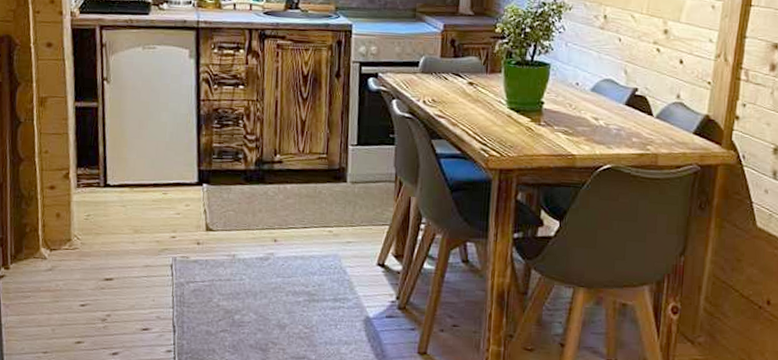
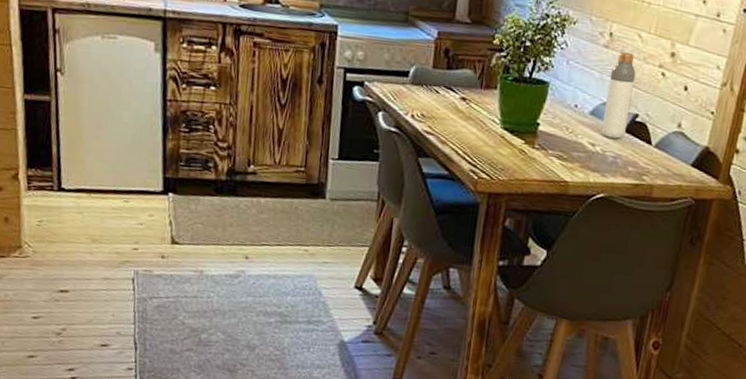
bottle: none [603,31,632,112] -> present [601,51,636,139]

